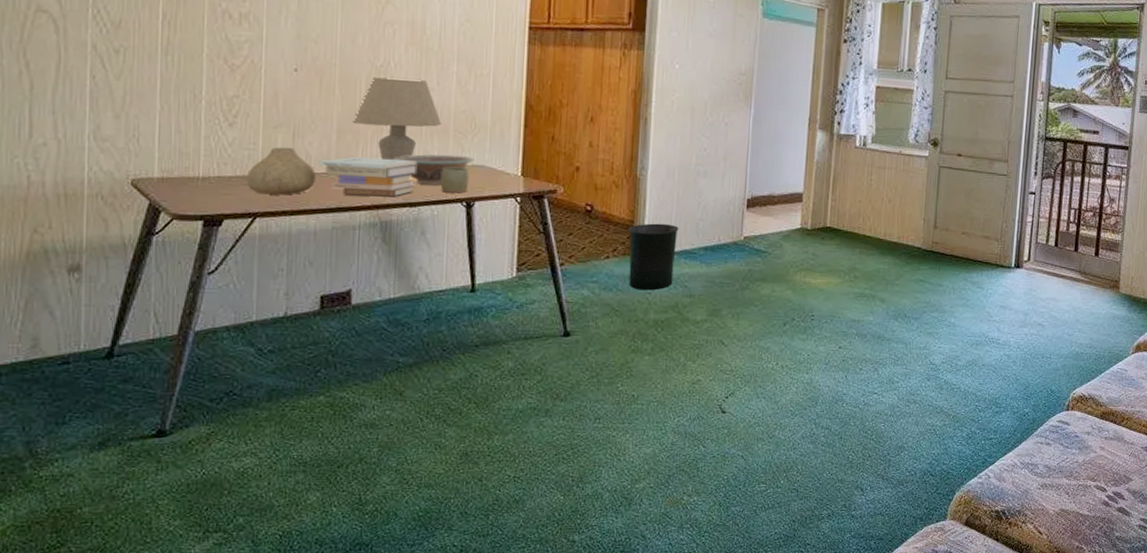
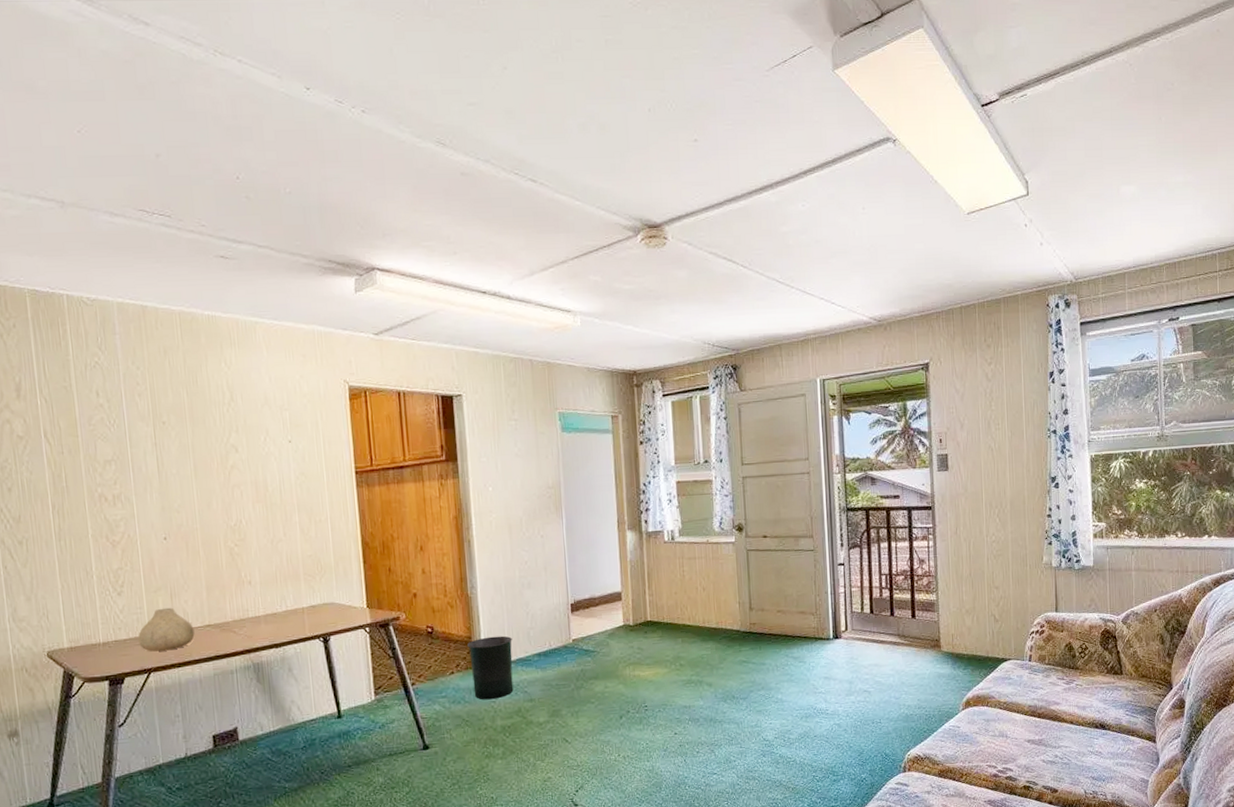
books: present [318,156,418,197] -> none [194,606,278,644]
table lamp: present [352,77,441,161] -> none [217,533,292,609]
decorative bowl: present [394,154,475,185] -> none [257,596,325,627]
mug: present [440,167,469,193] -> none [298,606,323,631]

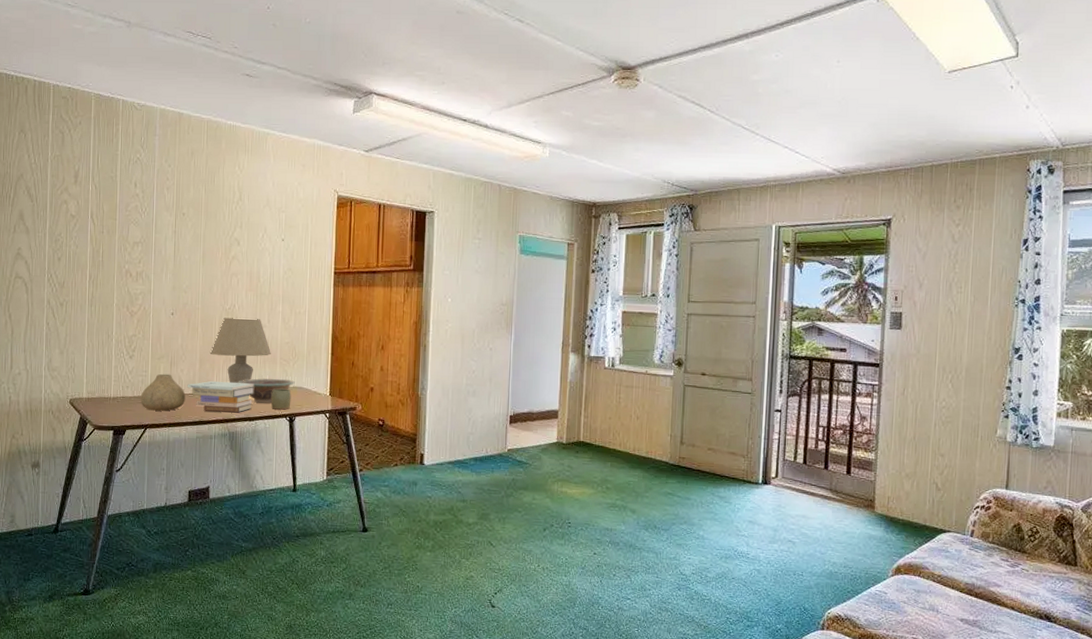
books: none [194,606,278,644] -> present [187,380,255,413]
table lamp: none [217,533,292,609] -> present [209,317,271,384]
decorative bowl: none [257,596,325,627] -> present [239,378,295,403]
mug: none [298,606,323,631] -> present [271,388,291,410]
waste bin: present [467,635,514,700] -> none [412,436,453,495]

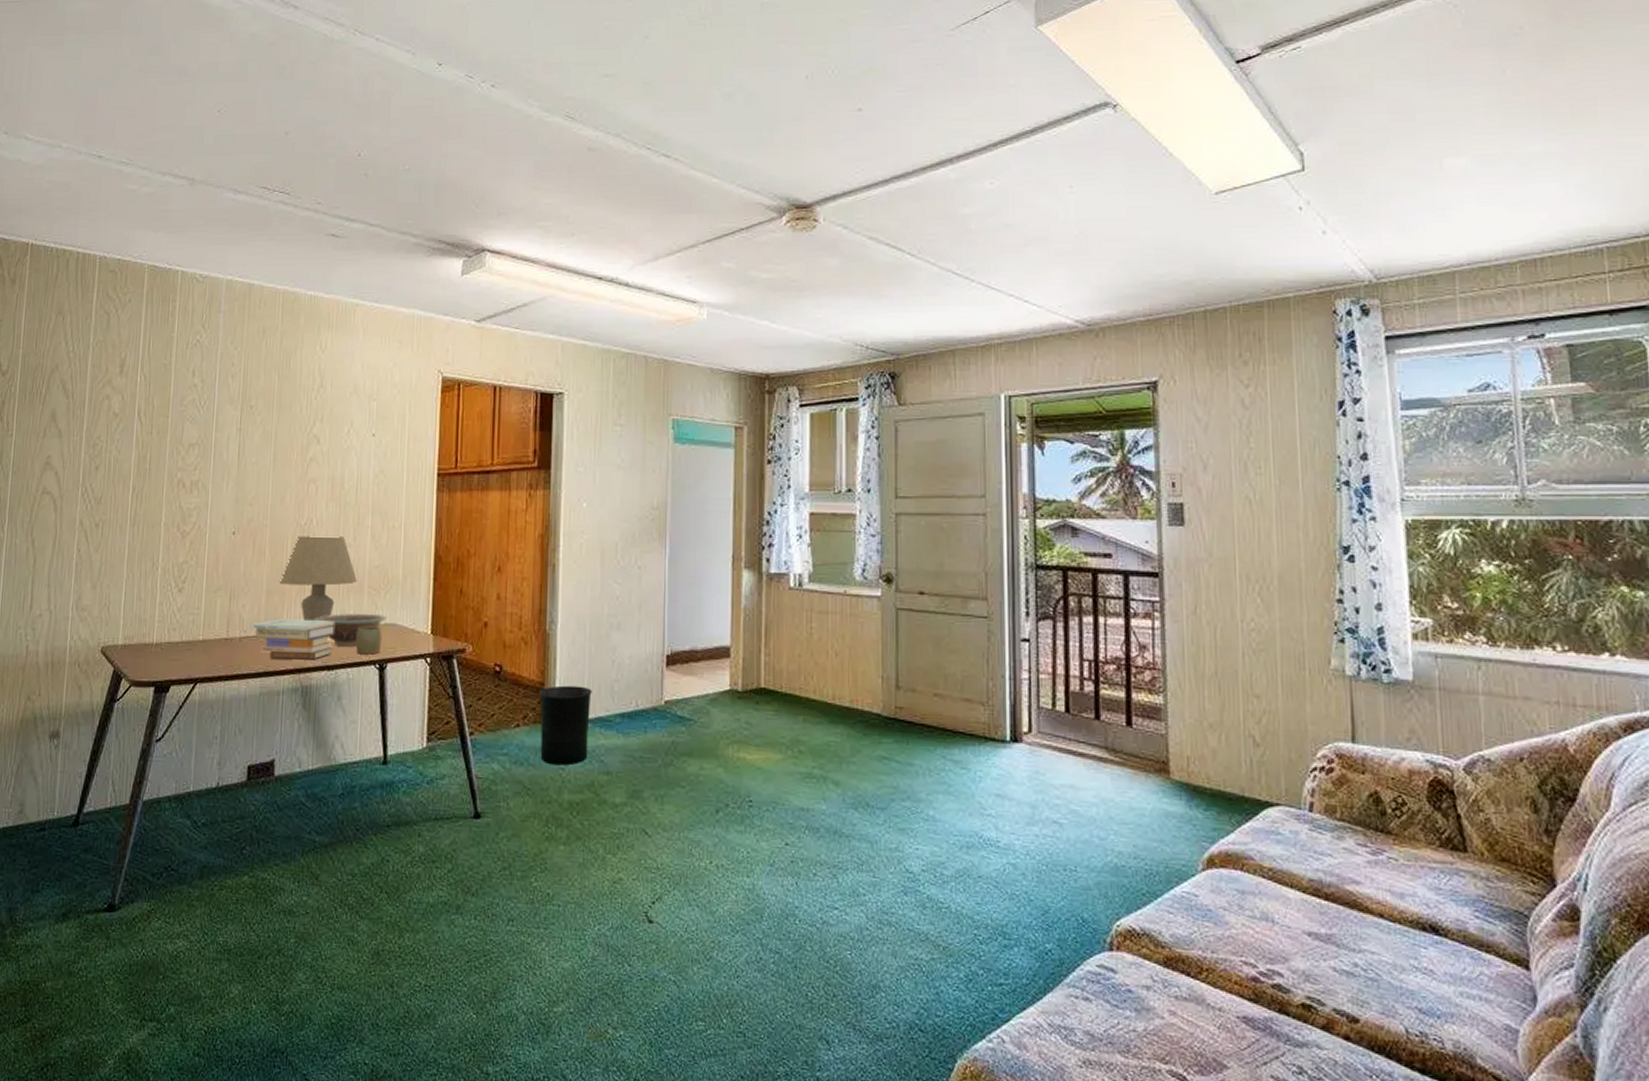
vase: present [141,373,186,411] -> none [190,610,247,660]
waste bin: none [412,436,453,495] -> present [539,685,592,766]

